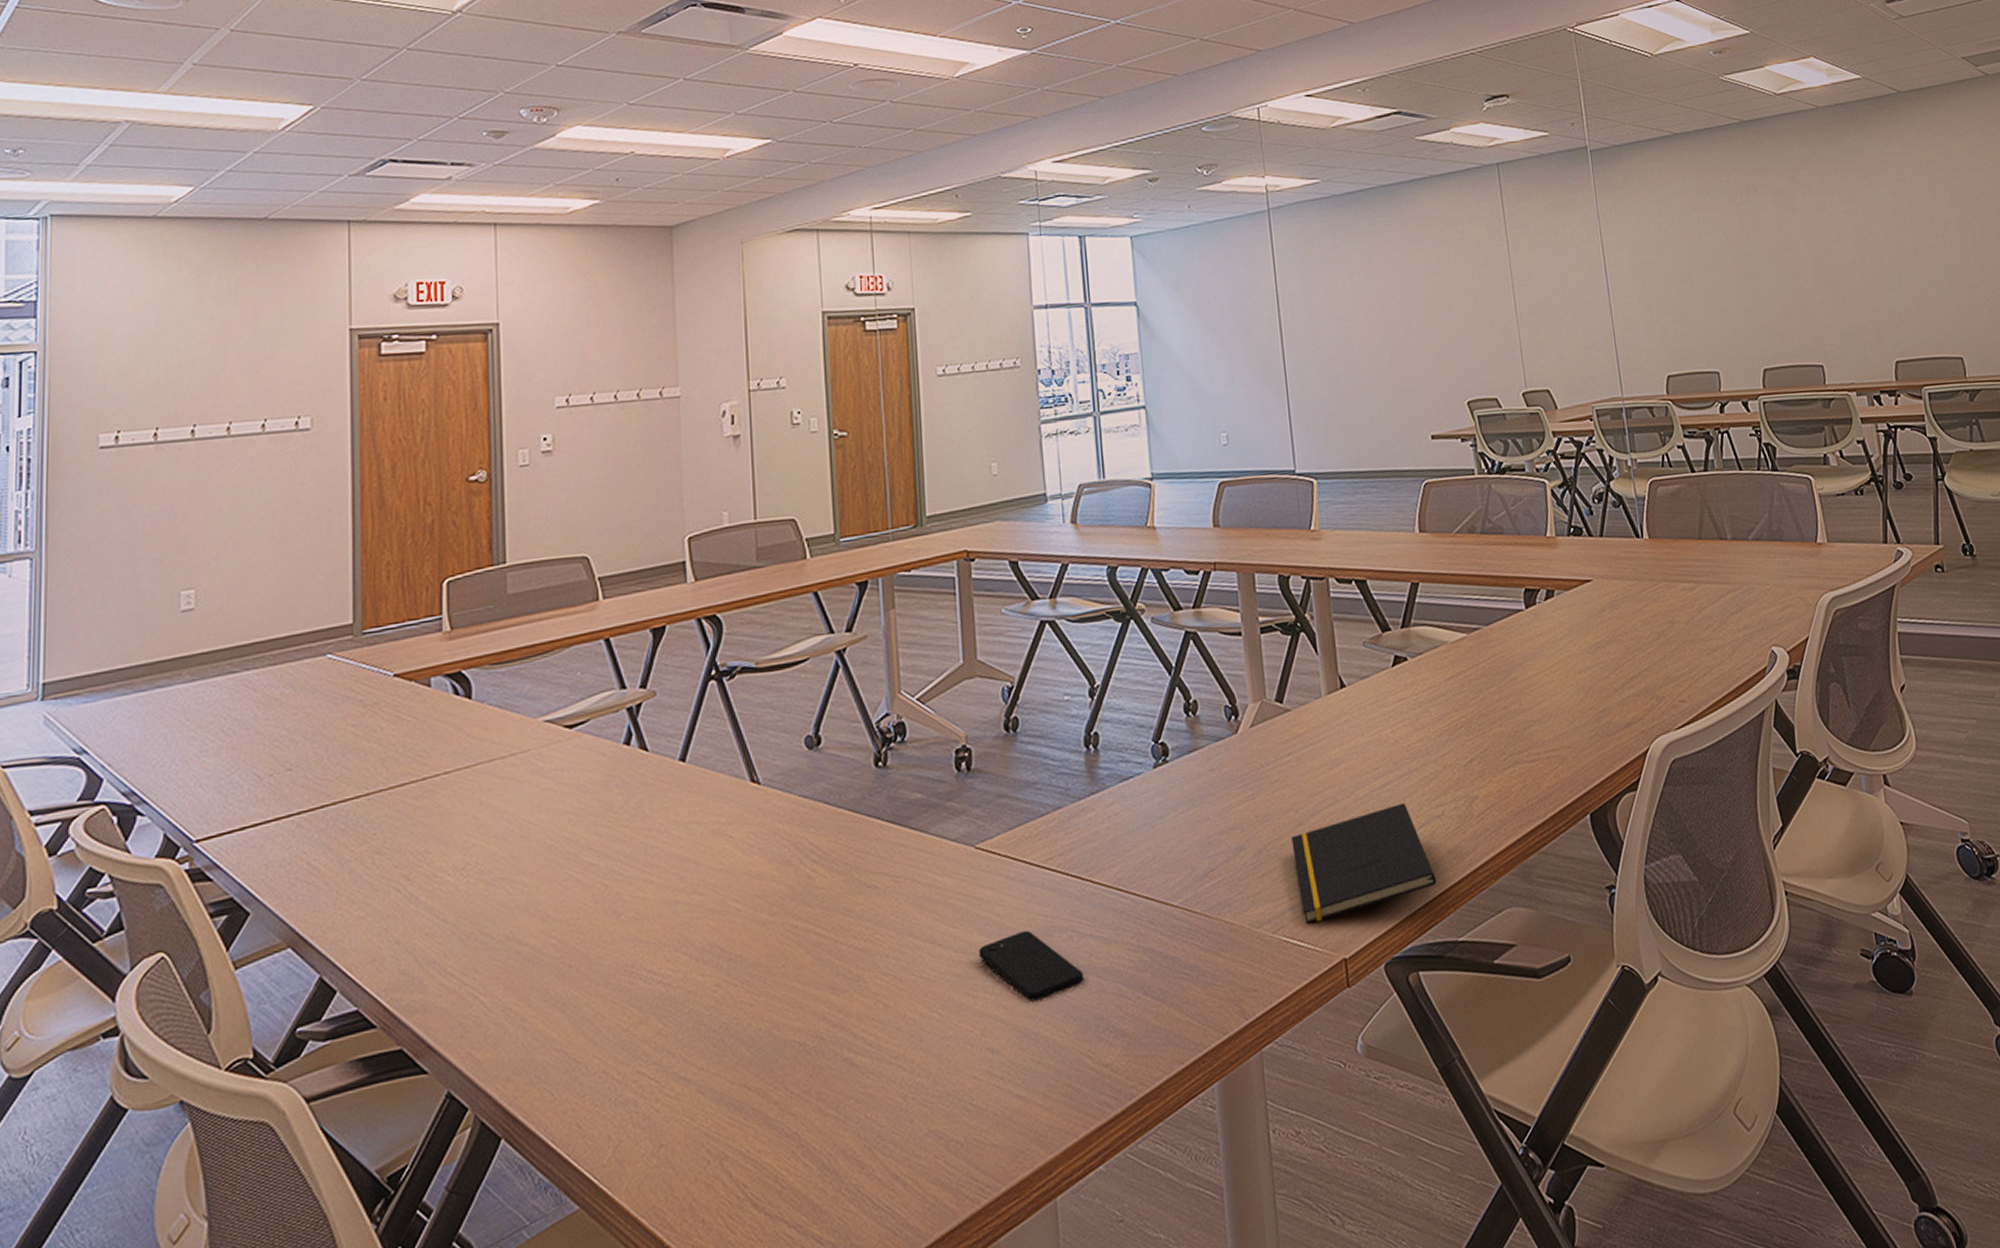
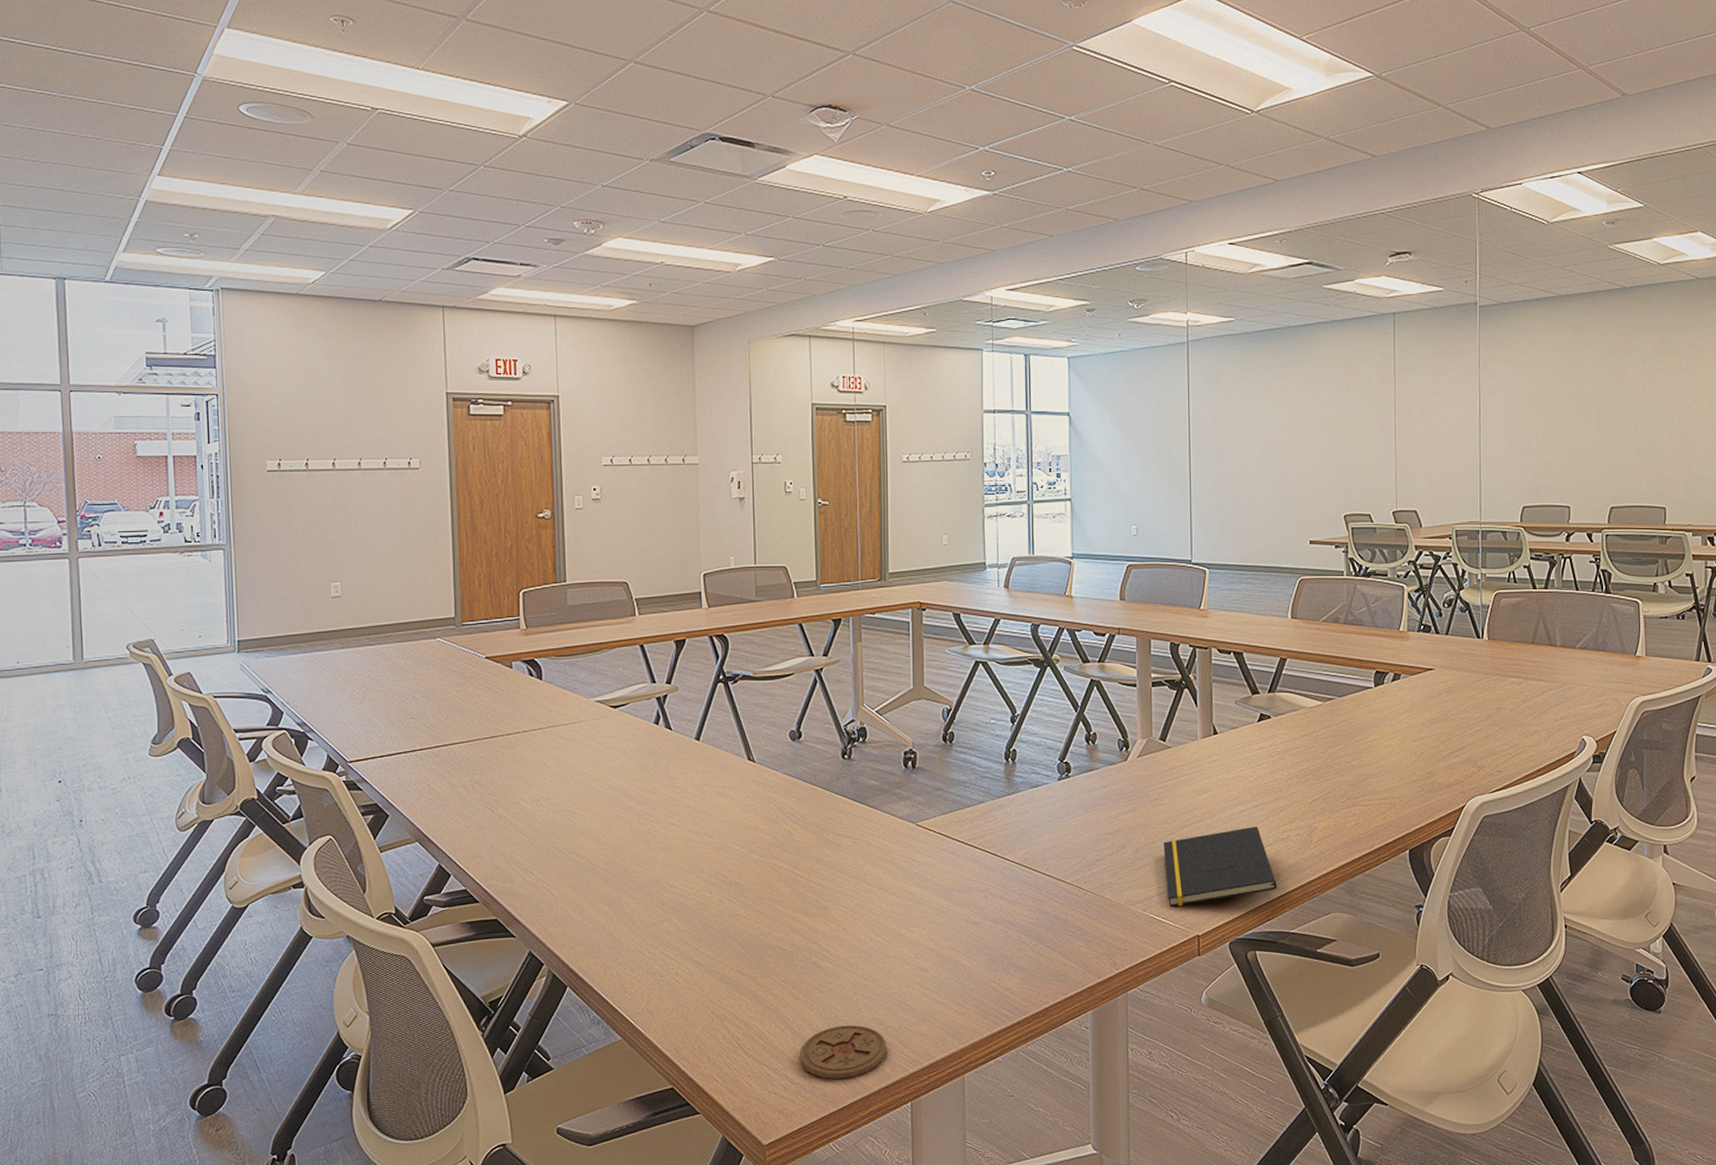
coaster: none [830,1143,951,1230] -> present [799,1025,887,1079]
smartphone: present [978,930,1083,1002] -> none [915,888,994,939]

